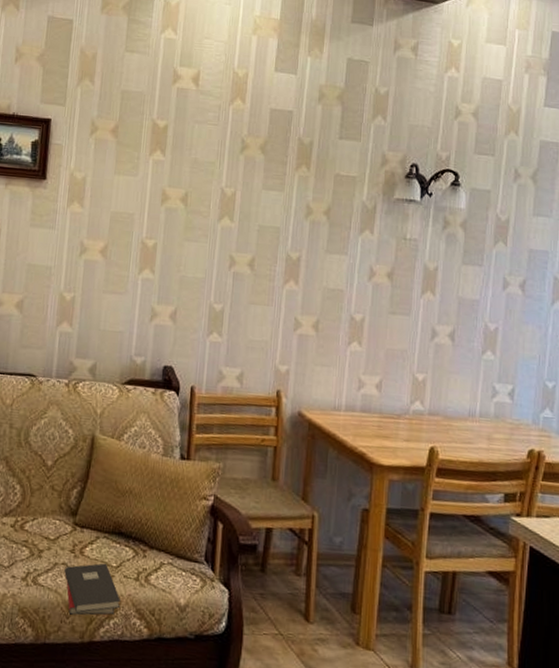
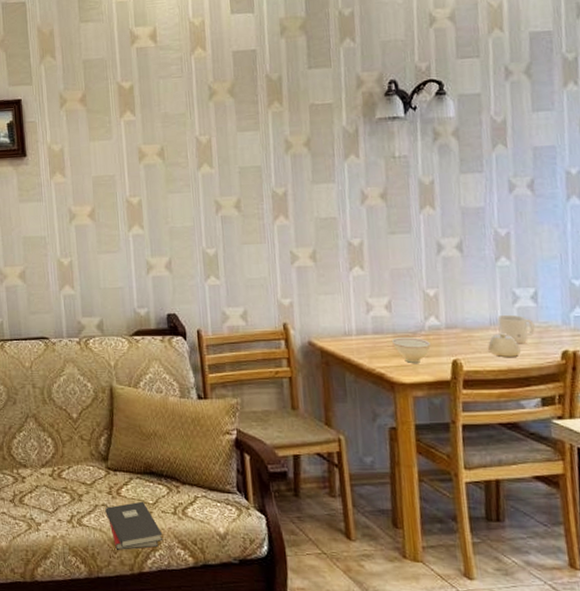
bowl: none [376,418,412,446] -> present [391,337,430,363]
sugar bowl: none [463,424,492,451] -> present [487,332,521,358]
mug: none [475,407,508,439] -> present [497,314,535,344]

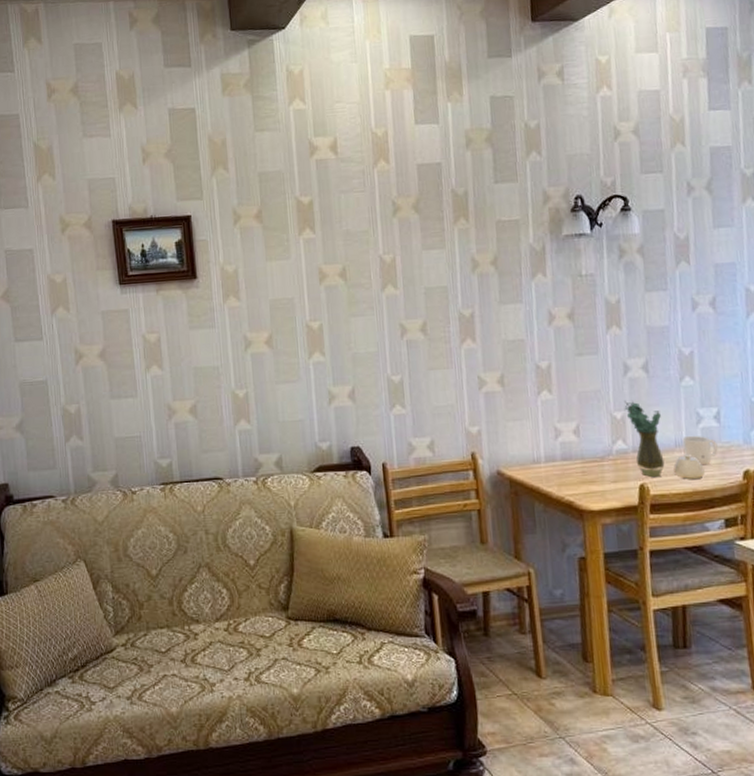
hardback book: present [105,501,164,550] -> none [286,651,349,707]
bowl: present [391,337,430,363] -> none [579,462,618,489]
vase: none [437,278,479,354] -> present [624,400,665,478]

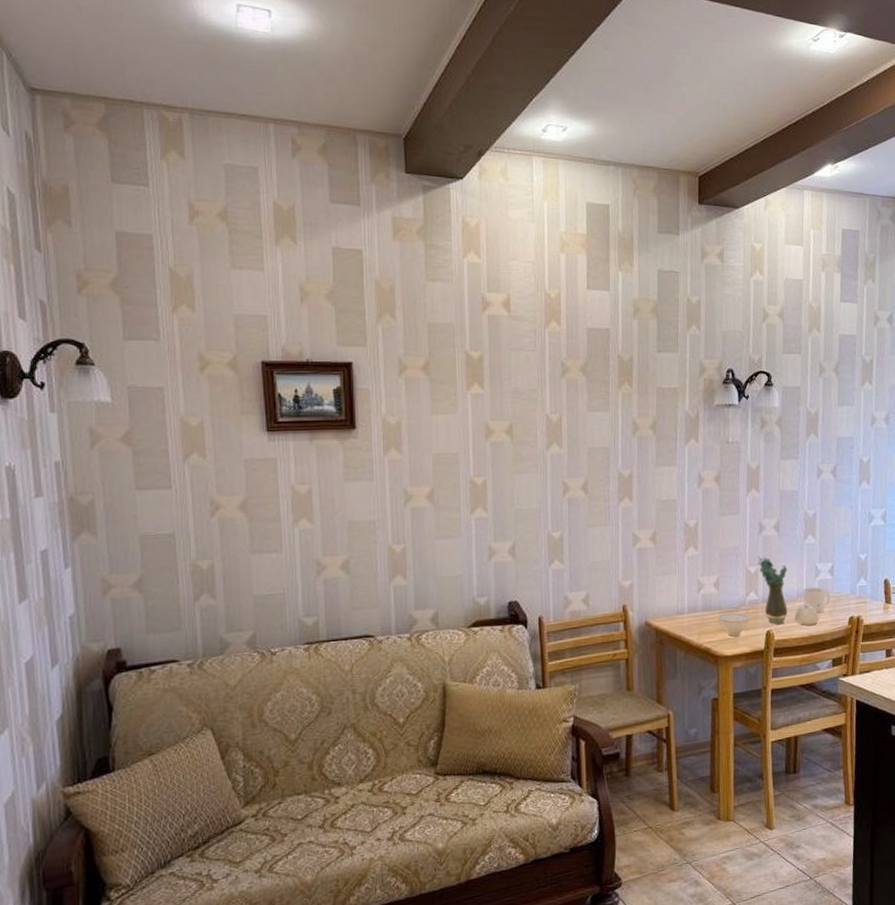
bowl: none [579,462,618,489] -> present [717,612,749,637]

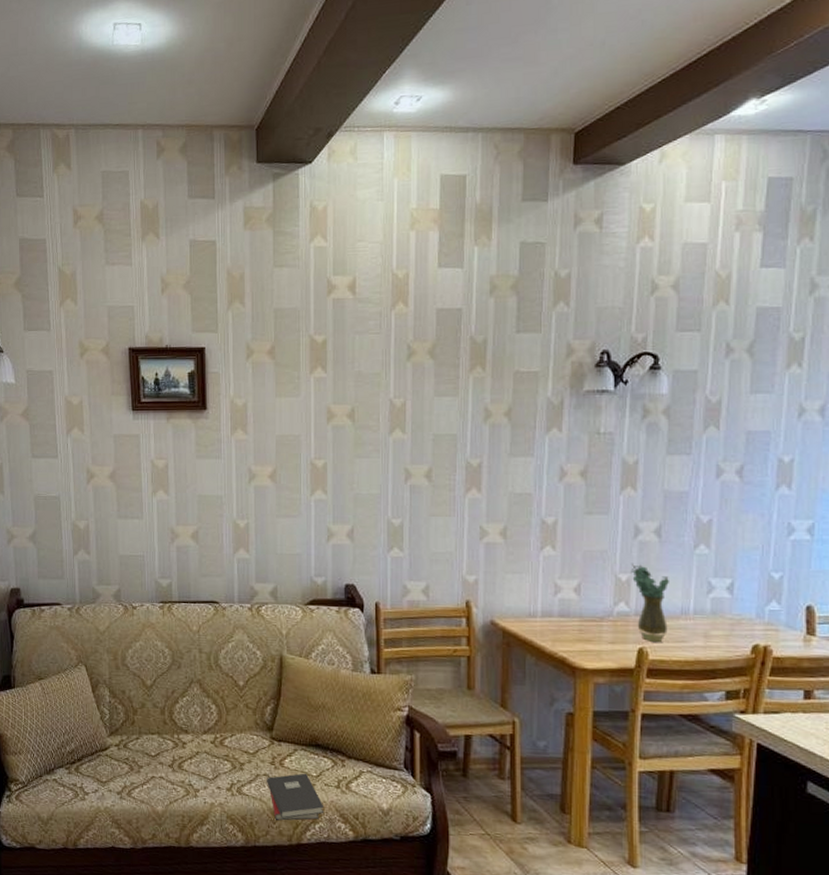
hardback book: none [432,804,494,861] -> present [267,773,325,821]
bowl: present [717,612,749,637] -> none [577,622,617,649]
sugar bowl: present [794,603,819,626] -> none [675,622,710,649]
mug: present [803,587,831,613] -> none [689,604,727,636]

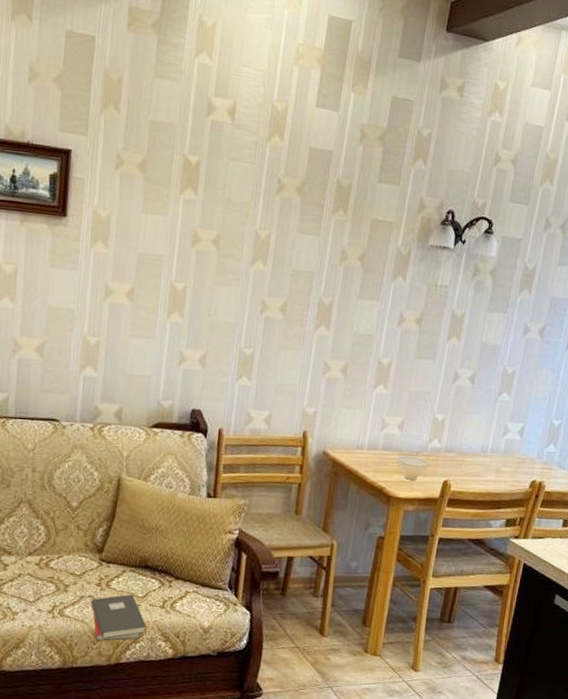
bowl: none [577,622,617,649] -> present [396,455,429,480]
vase: present [630,563,669,643] -> none [445,405,476,477]

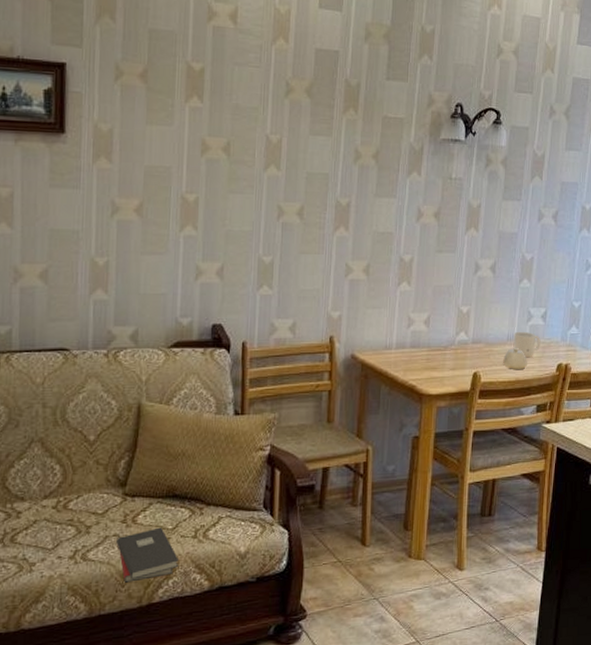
bowl: present [396,455,429,480] -> none [425,351,458,375]
sugar bowl: none [474,459,500,483] -> present [502,347,527,370]
mug: none [486,444,516,472] -> present [513,331,541,358]

